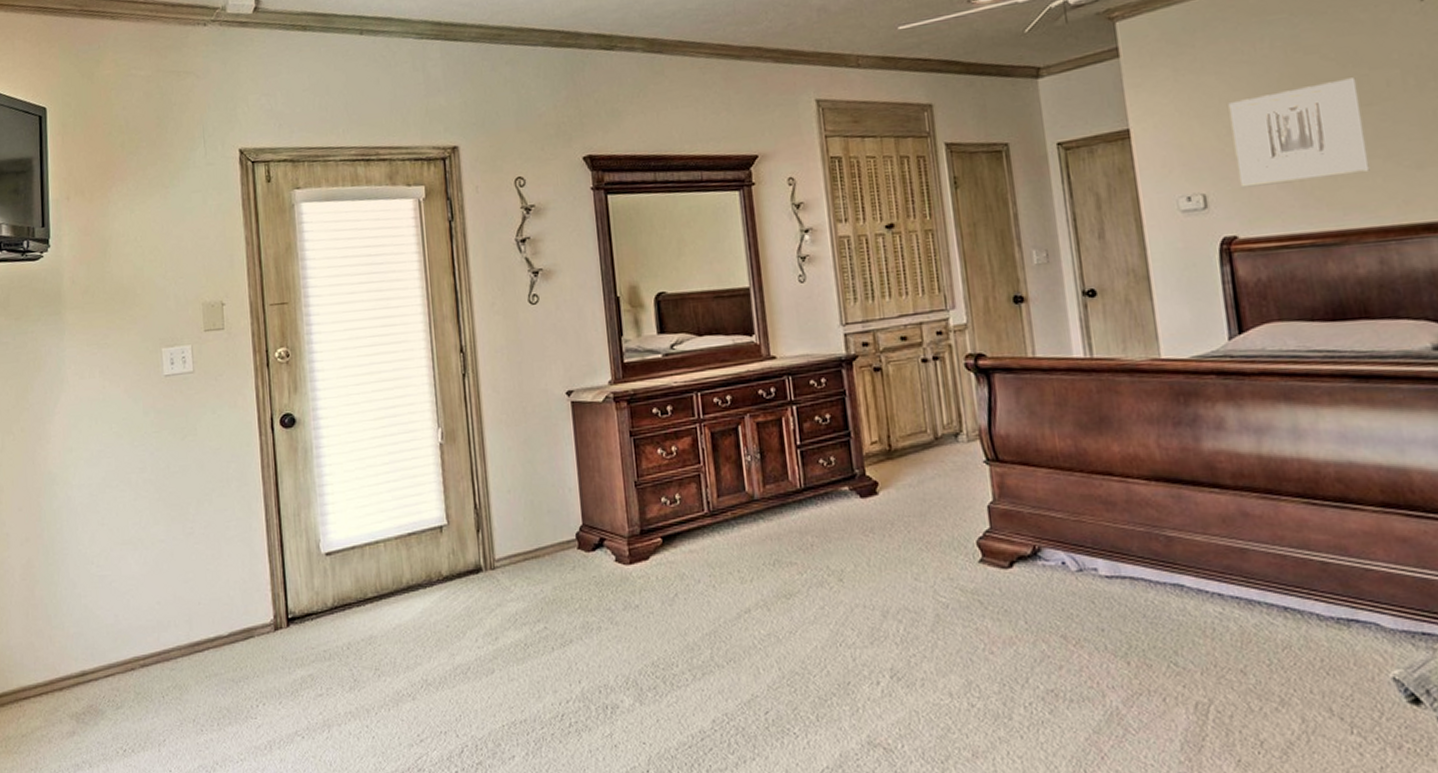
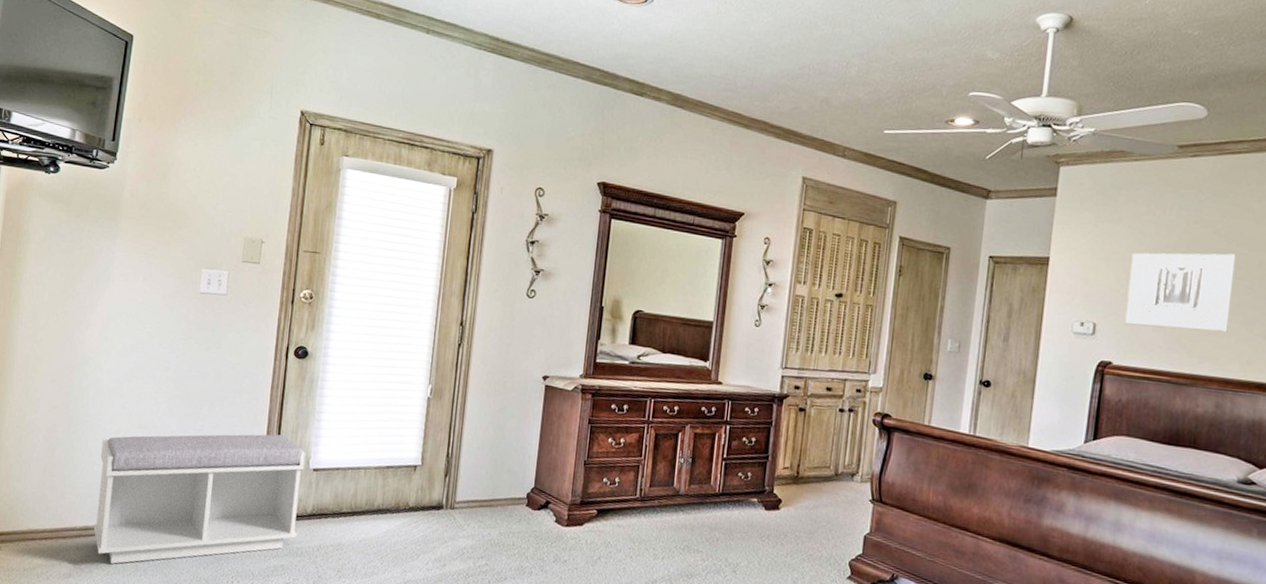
bench: none [85,520,321,710] -> present [93,434,306,564]

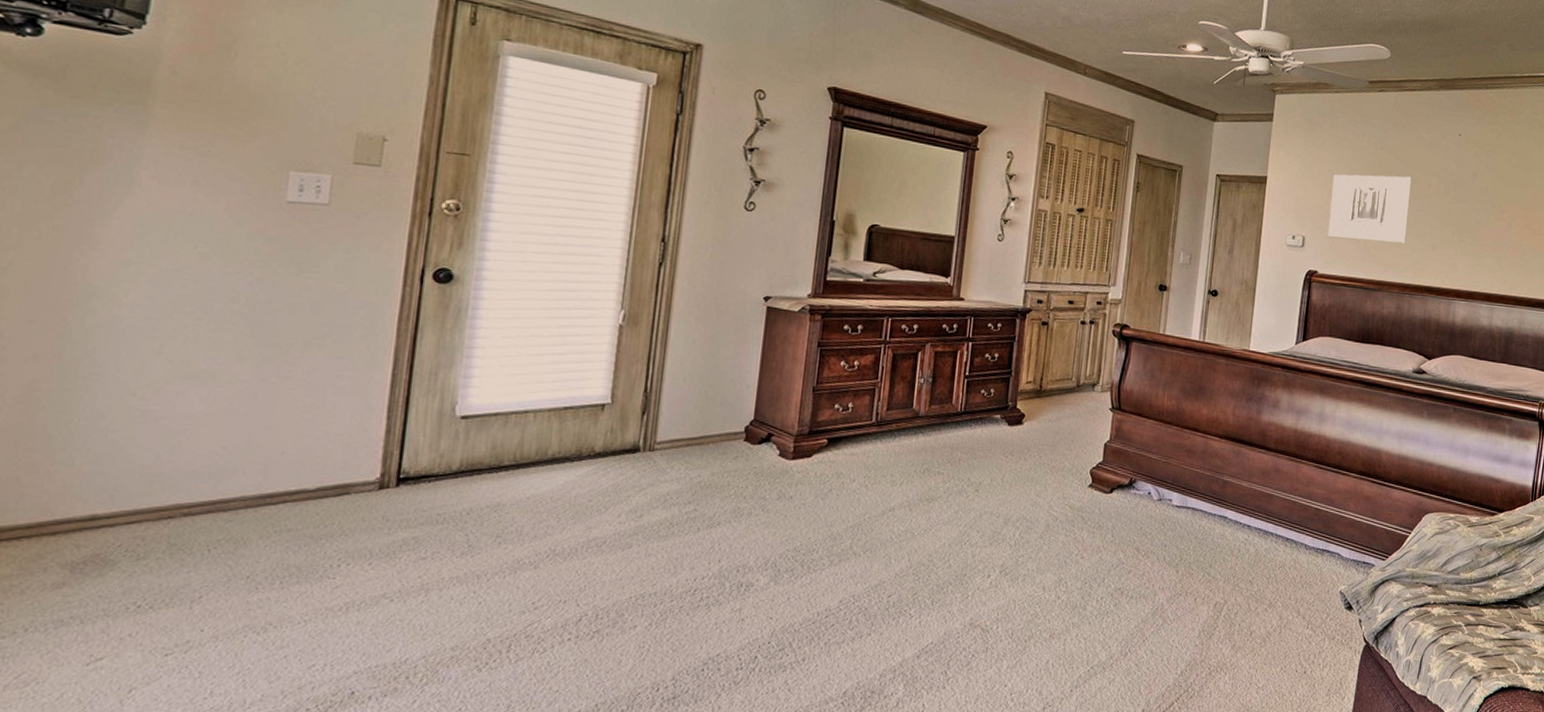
bench: present [93,434,306,564] -> none [106,376,450,561]

